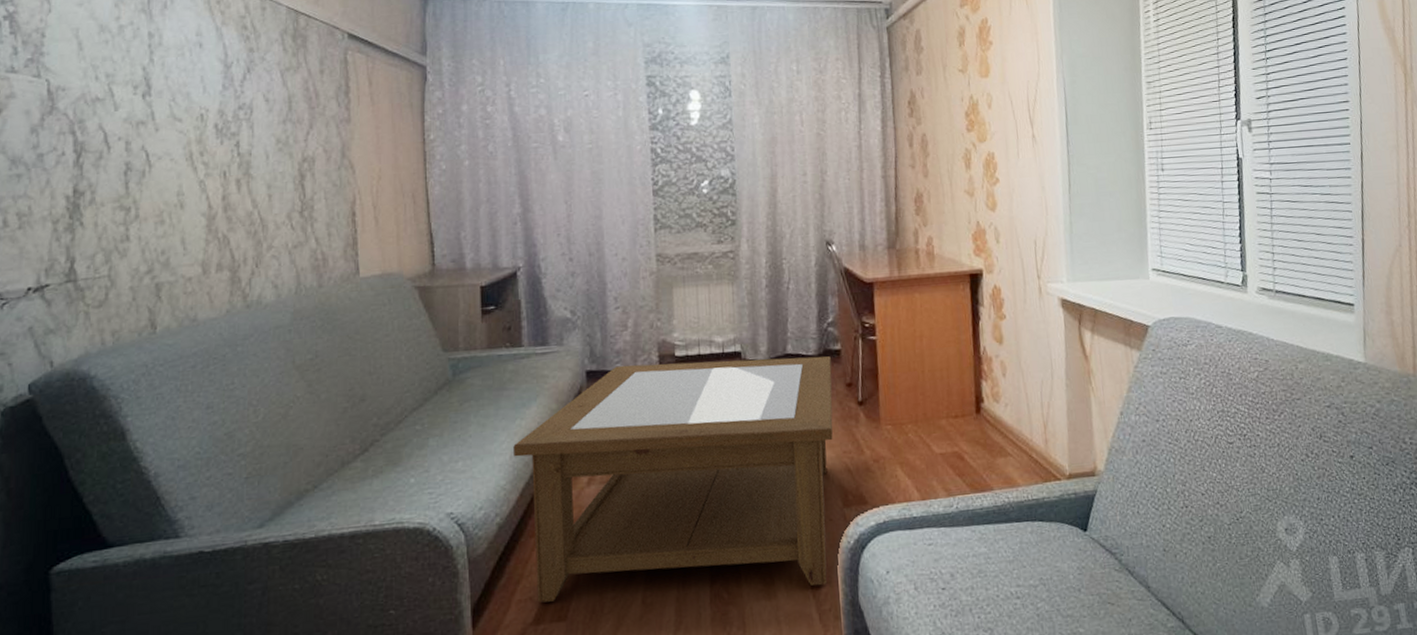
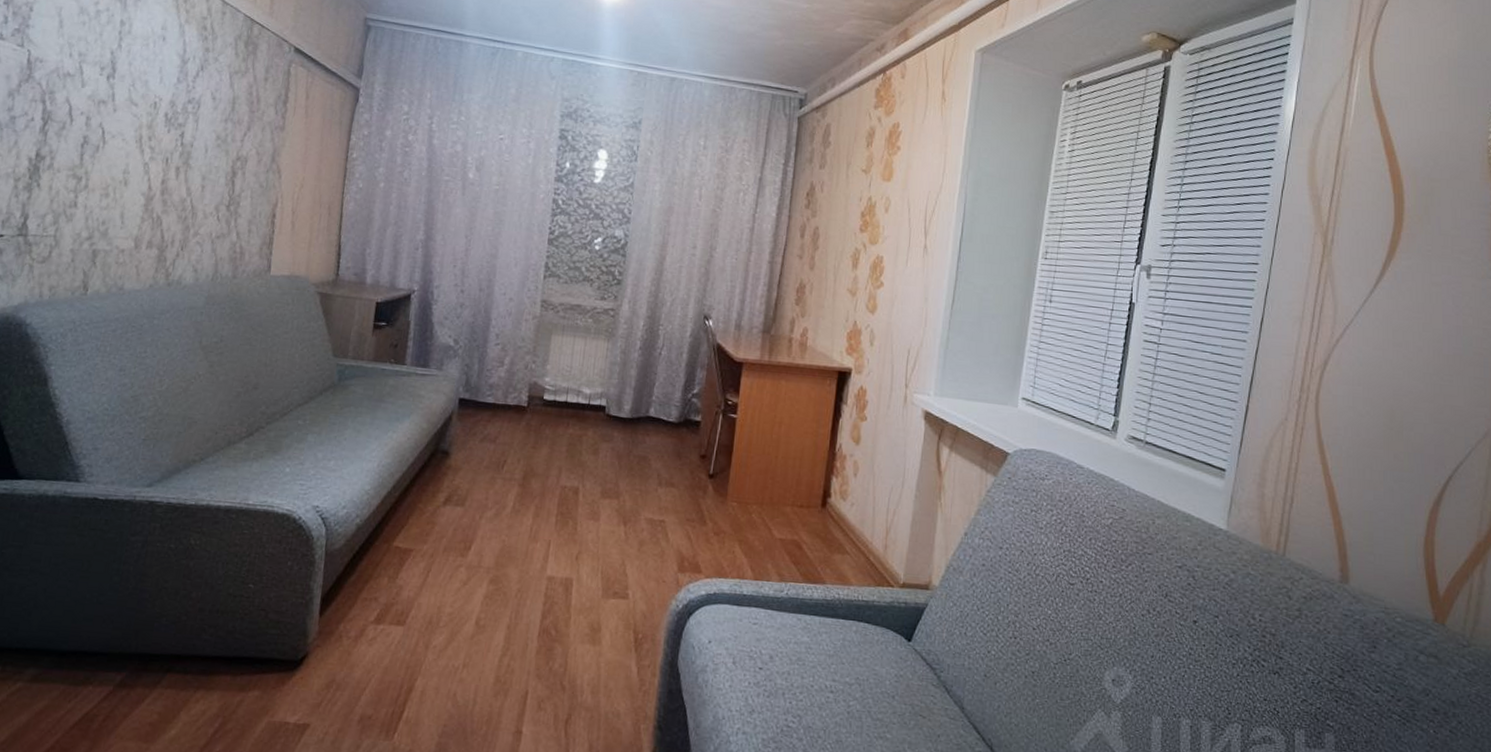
coffee table: present [513,356,833,603] -> none [381,398,690,642]

